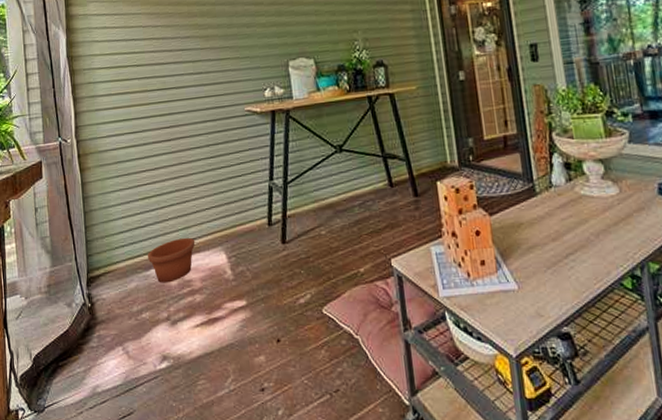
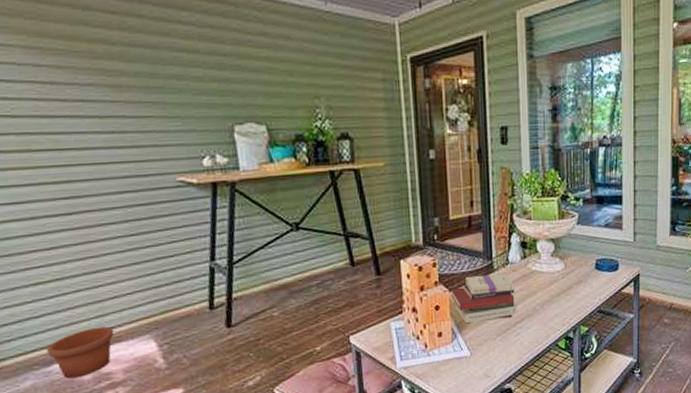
books: none [490,197,569,251] -> present [450,273,518,323]

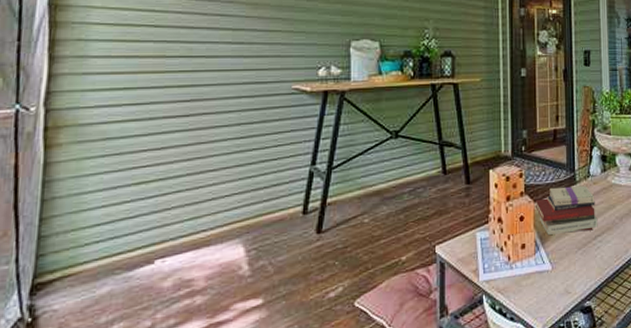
pot: present [46,326,114,379] -> none [132,229,205,285]

